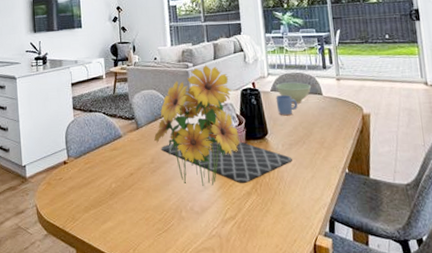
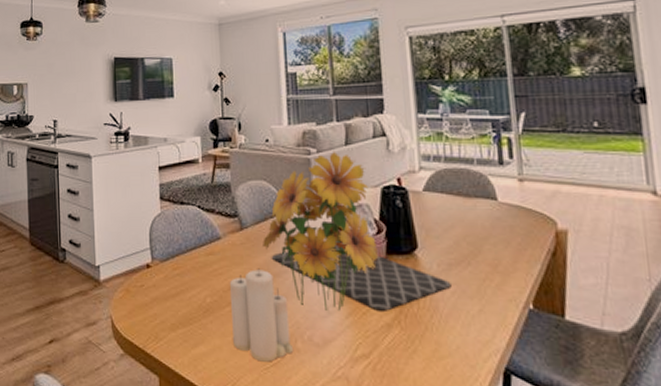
candle: none [129,158,180,230] -> present [229,268,294,362]
bowl: present [275,82,312,104] -> none [430,181,482,210]
mug: present [275,94,298,116] -> none [430,196,461,226]

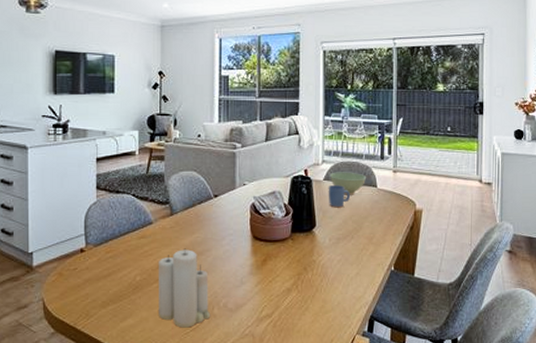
flower bouquet: present [263,151,379,311] -> none [190,146,286,281]
placemat: present [272,241,451,311] -> none [197,223,338,279]
bowl: none [430,181,482,210] -> present [329,172,367,195]
mug: none [430,196,461,226] -> present [328,184,350,208]

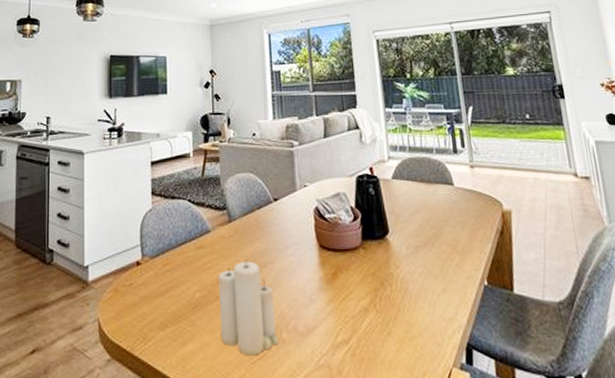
mug: present [328,184,350,208] -> none [398,183,424,211]
bowl: present [329,172,367,195] -> none [397,168,441,196]

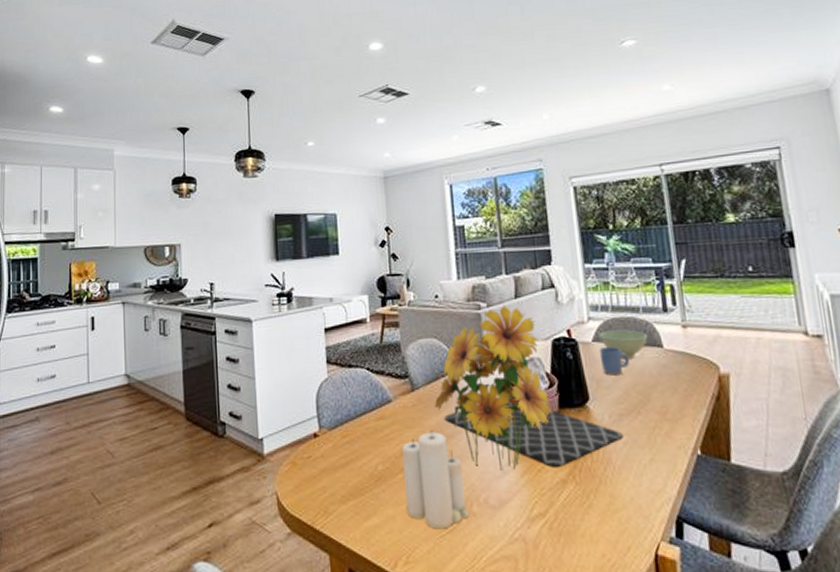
flower bouquet: none [250,143,356,298] -> present [435,304,552,470]
placemat: none [259,229,419,296] -> present [445,397,623,467]
bowl: none [397,168,441,196] -> present [599,330,648,359]
mug: none [398,183,424,211] -> present [599,346,629,376]

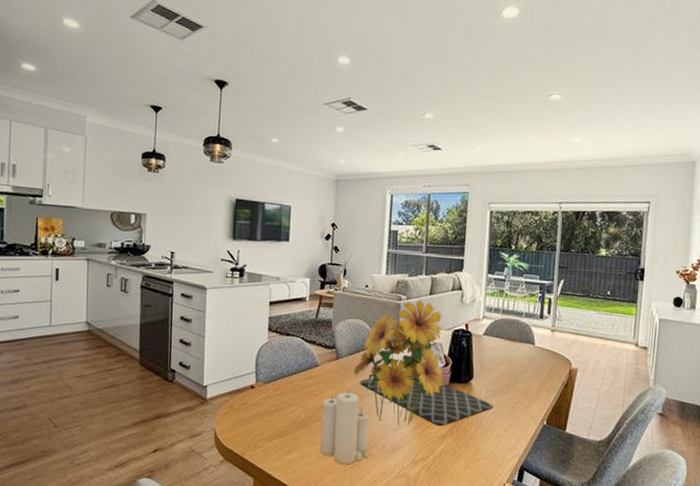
bowl: present [599,330,648,359] -> none [489,328,525,351]
mug: present [599,346,629,376] -> none [487,339,508,362]

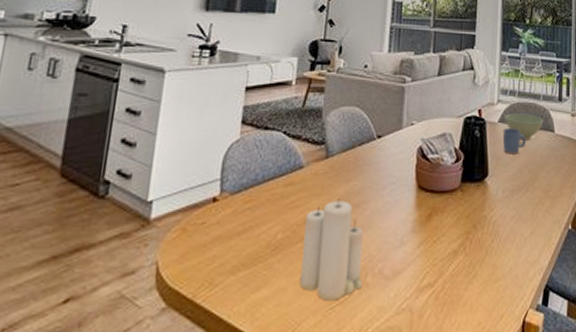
flower bouquet: present [353,299,444,425] -> none [346,81,455,241]
placemat: present [360,371,493,426] -> none [354,170,512,238]
mug: none [487,339,508,362] -> present [502,127,526,155]
bowl: none [489,328,525,351] -> present [504,113,544,141]

